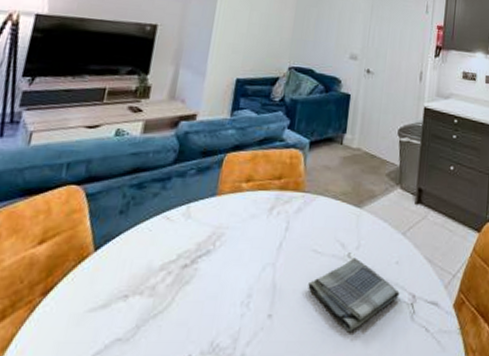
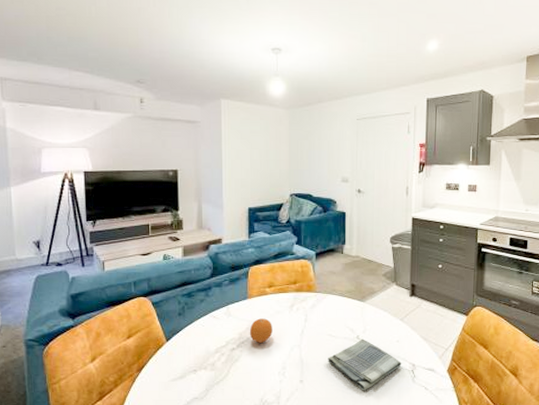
fruit: none [210,223,243,258] -> present [249,318,272,343]

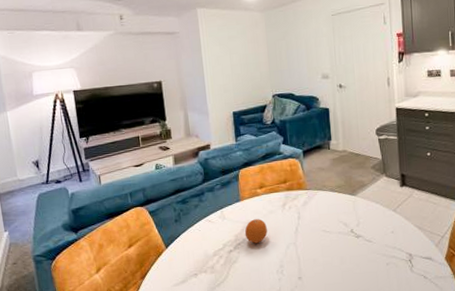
dish towel: present [328,339,402,391] -> none [324,232,398,284]

